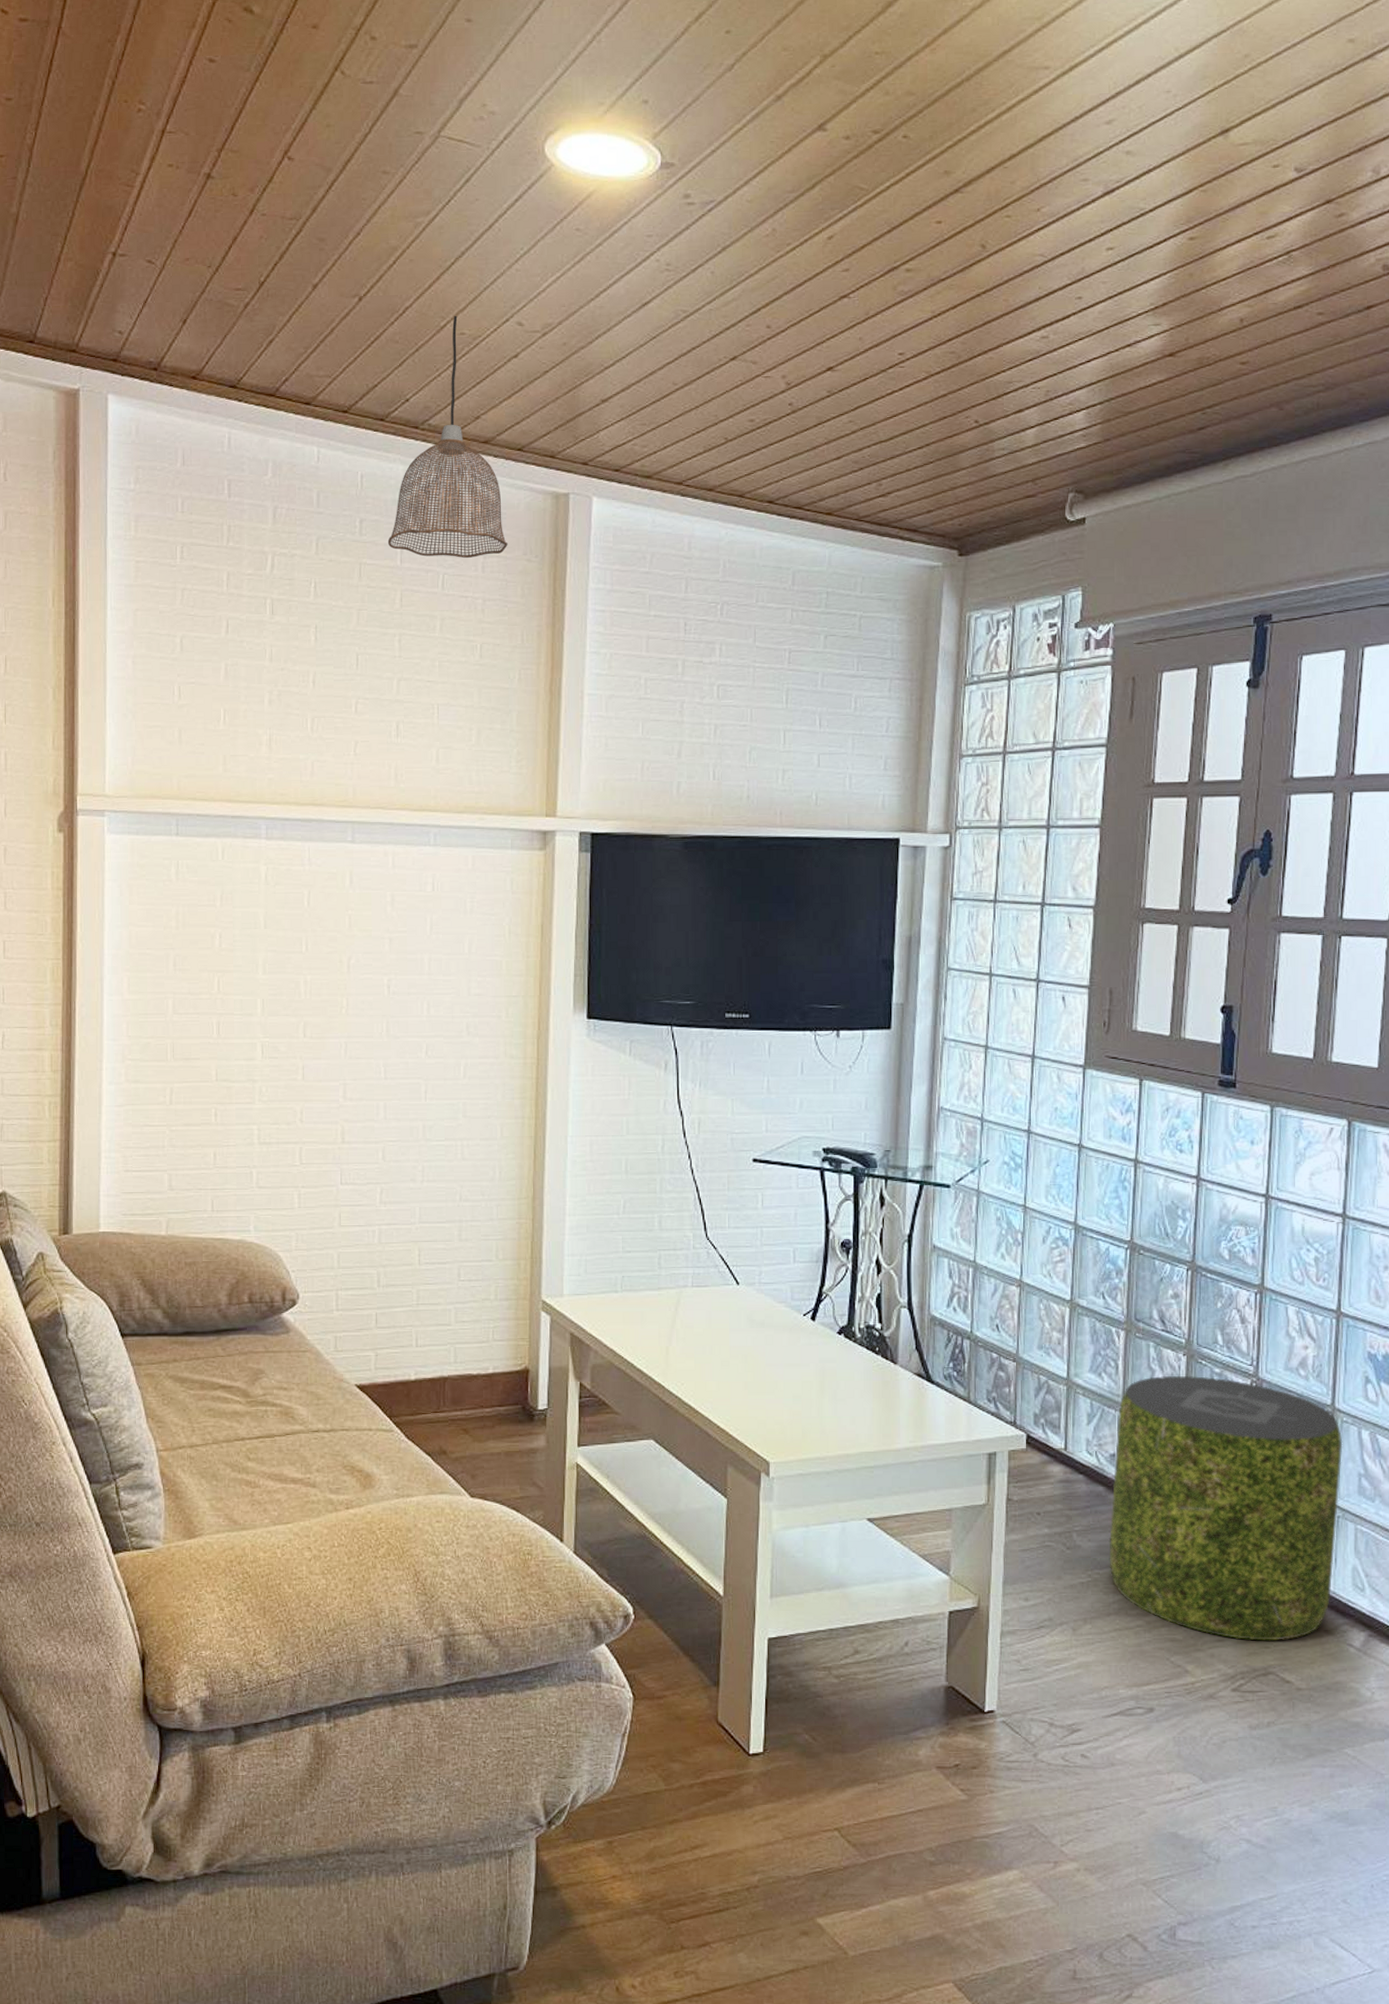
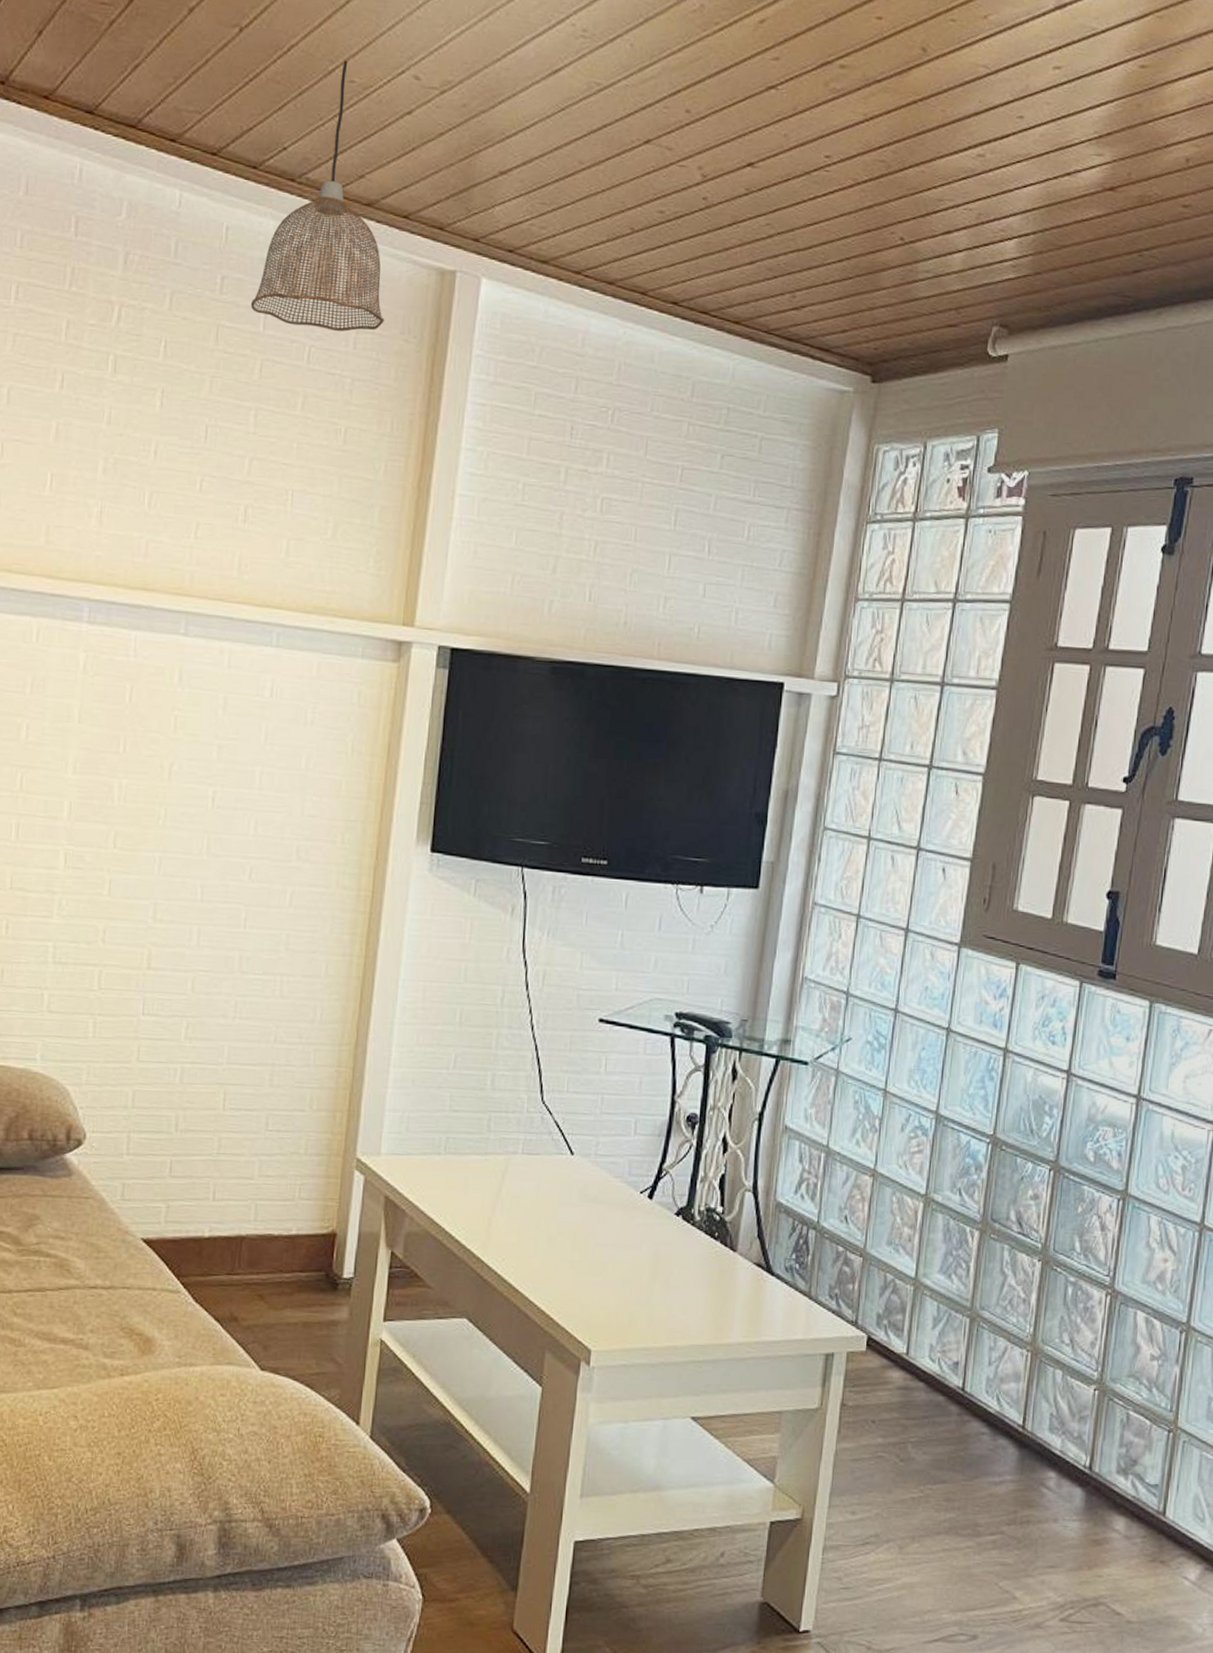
pouf: present [1109,1375,1343,1641] -> none [943,1282,1195,1570]

